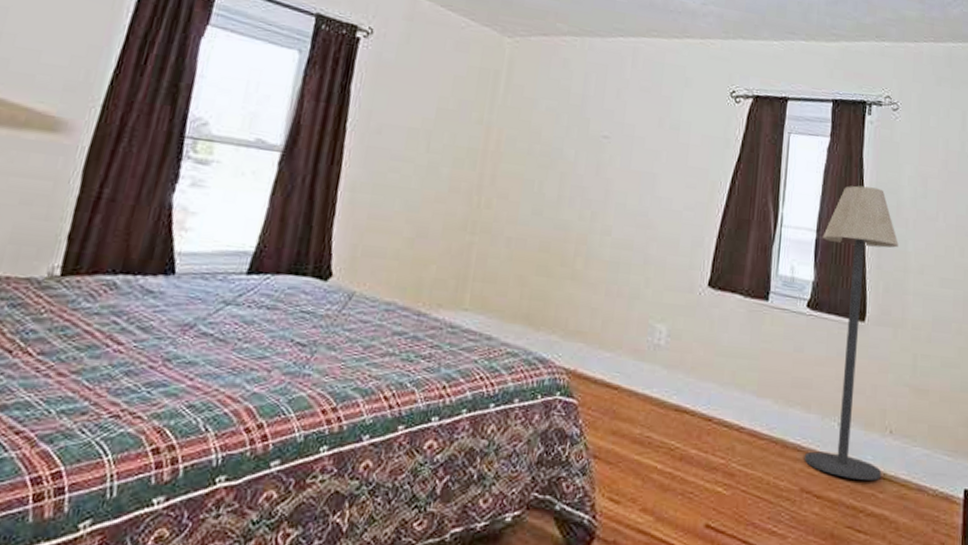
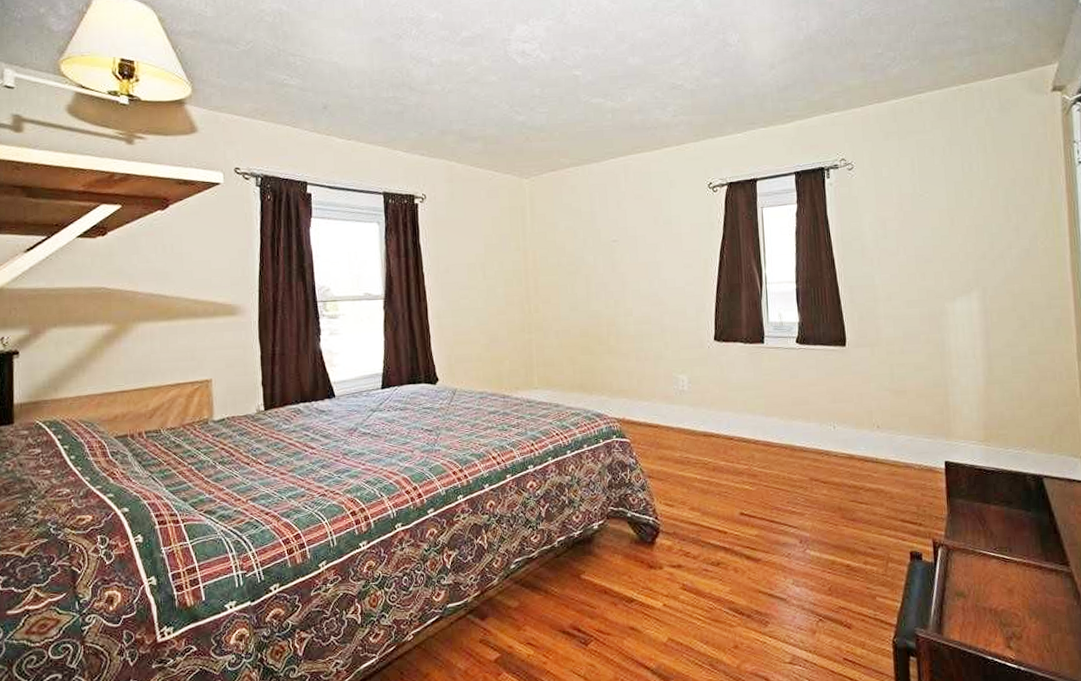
floor lamp: present [804,185,899,481] -> none [801,238,874,466]

